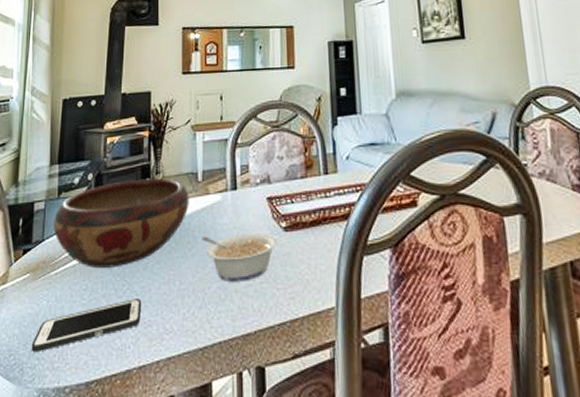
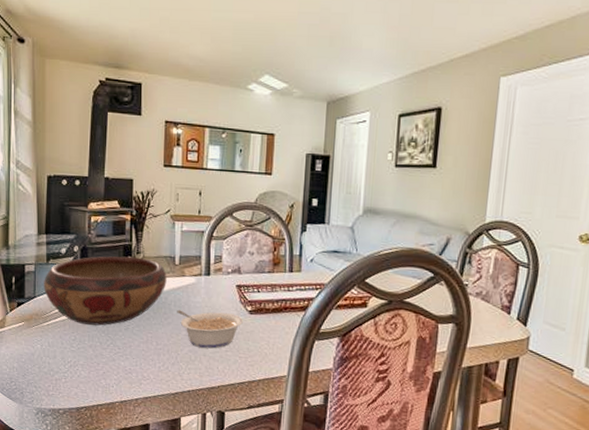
cell phone: present [31,299,142,353] -> none [29,351,124,382]

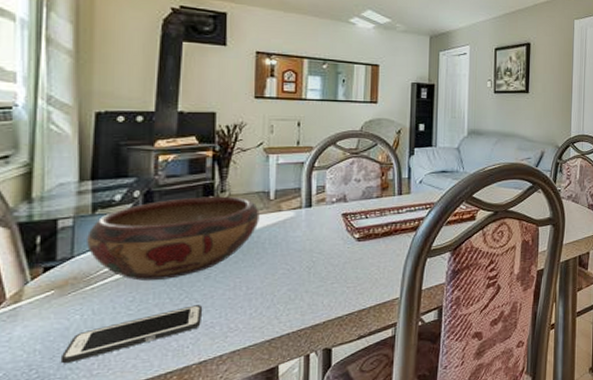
cell phone: none [29,351,124,382] -> present [60,305,203,364]
legume: present [177,310,243,349] -> none [272,243,350,284]

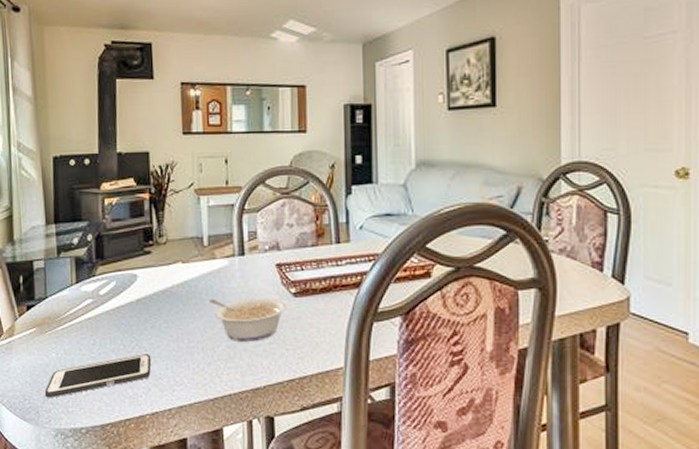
decorative bowl: present [87,196,260,281] -> none [55,241,195,325]
legume: none [272,243,350,284] -> present [209,298,287,342]

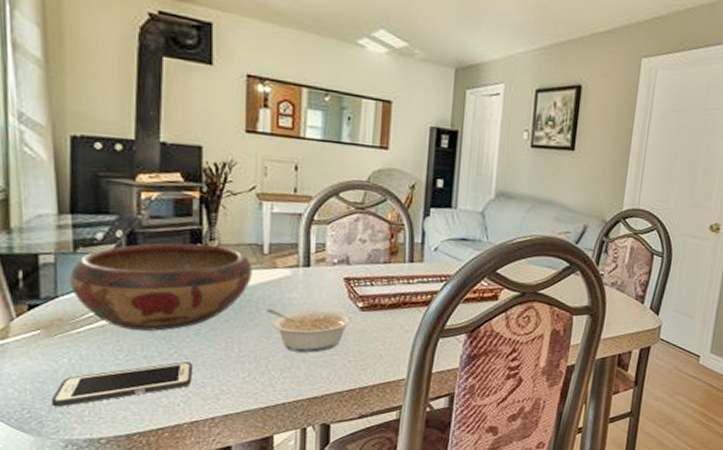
decorative bowl: none [55,241,195,325] -> present [70,243,252,331]

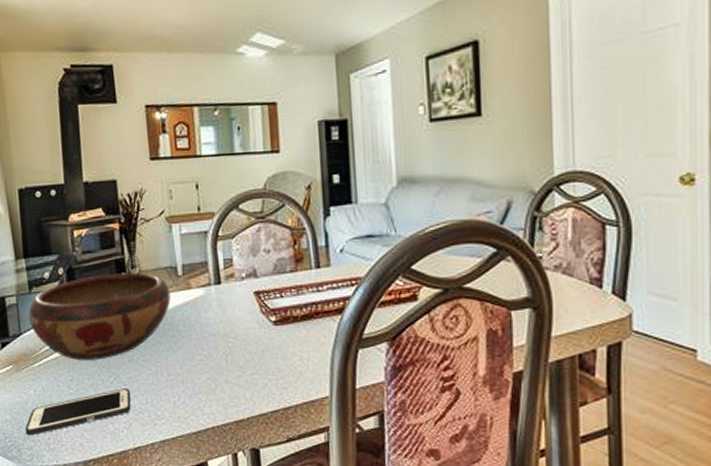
legume: present [266,308,353,353] -> none [187,327,268,373]

